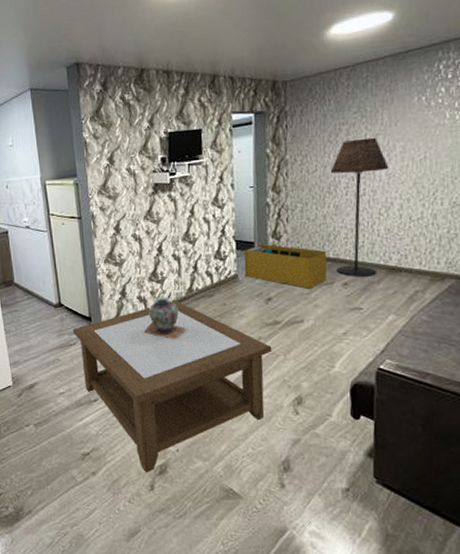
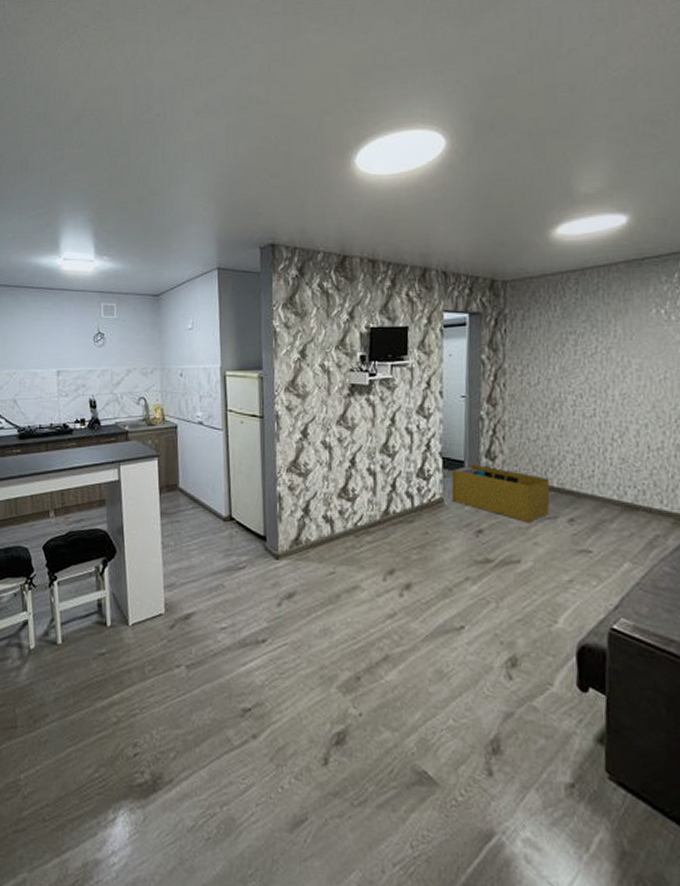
coffee table: present [72,300,272,473] -> none [243,524,482,742]
decorative vase: present [143,296,187,339] -> none [327,517,380,571]
floor lamp: present [330,137,389,277] -> none [555,351,624,513]

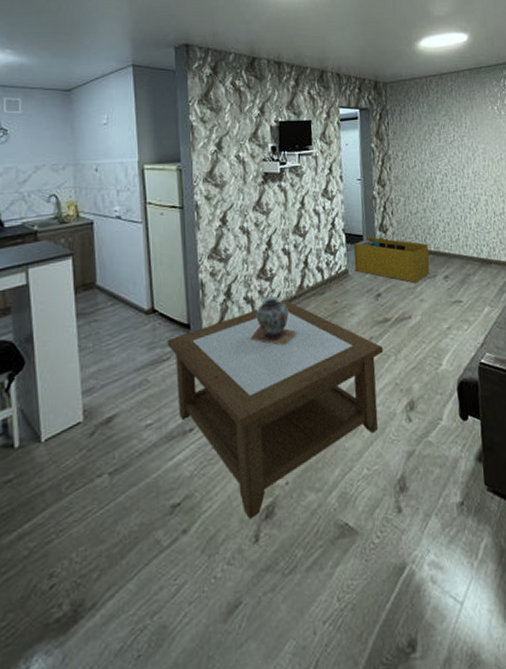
coffee table: none [243,524,482,742] -> present [167,300,384,520]
decorative vase: none [327,517,380,571] -> present [250,295,298,345]

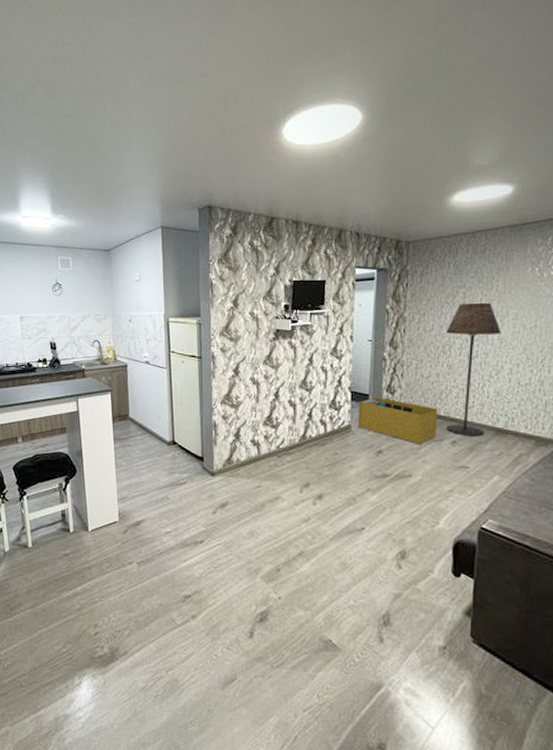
coffee table: present [167,300,384,520] -> none [184,446,380,620]
decorative vase: present [250,295,298,345] -> none [254,441,298,485]
floor lamp: none [427,138,475,270] -> present [446,302,501,437]

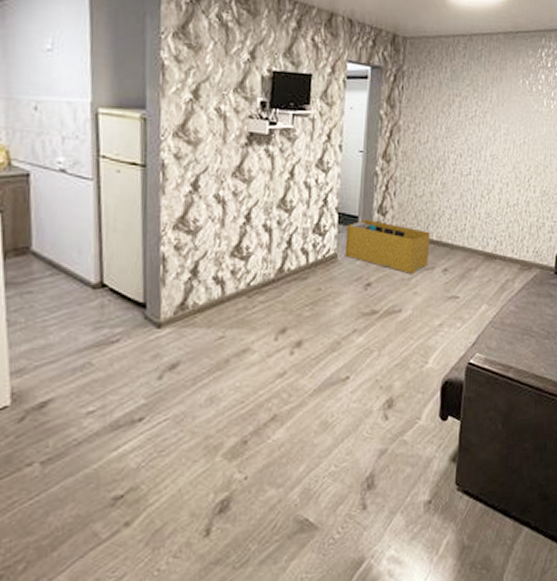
floor lamp: present [446,302,501,437] -> none [438,113,494,263]

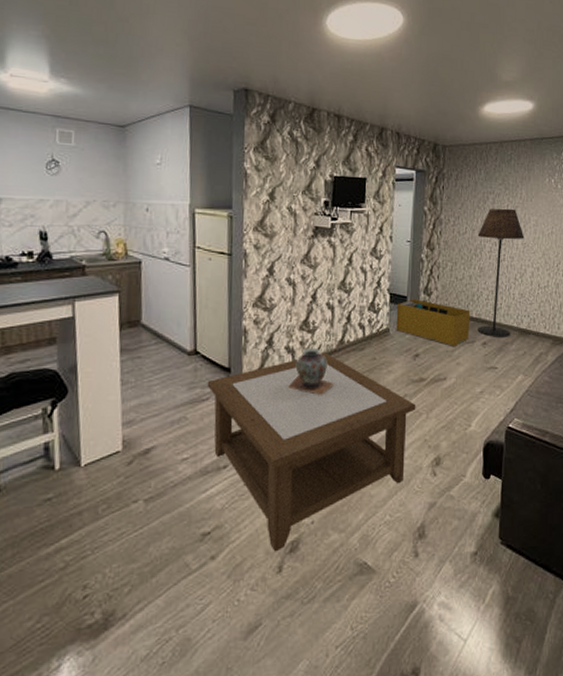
coffee table: none [117,283,367,514] -> present [207,353,416,552]
decorative vase: none [216,277,273,333] -> present [288,347,335,395]
floor lamp: none [438,113,494,263] -> present [477,208,525,337]

